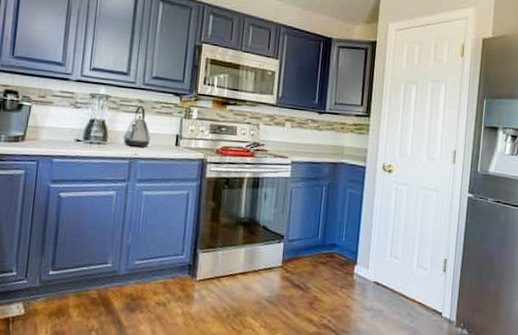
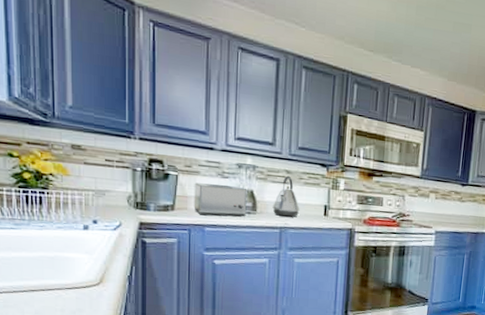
toaster: none [44,113,99,148] -> present [193,183,247,217]

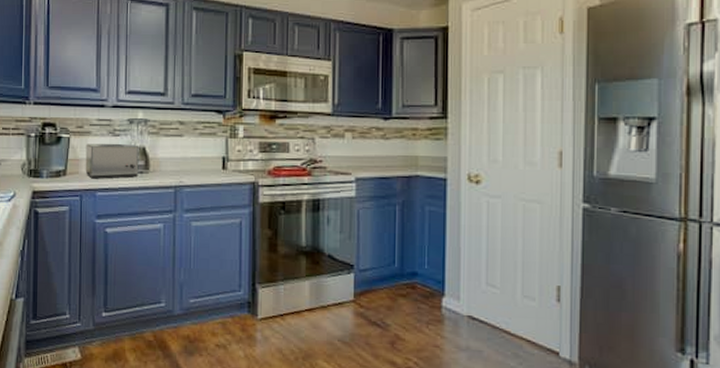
kettle: present [272,175,300,217] -> none [166,127,196,174]

